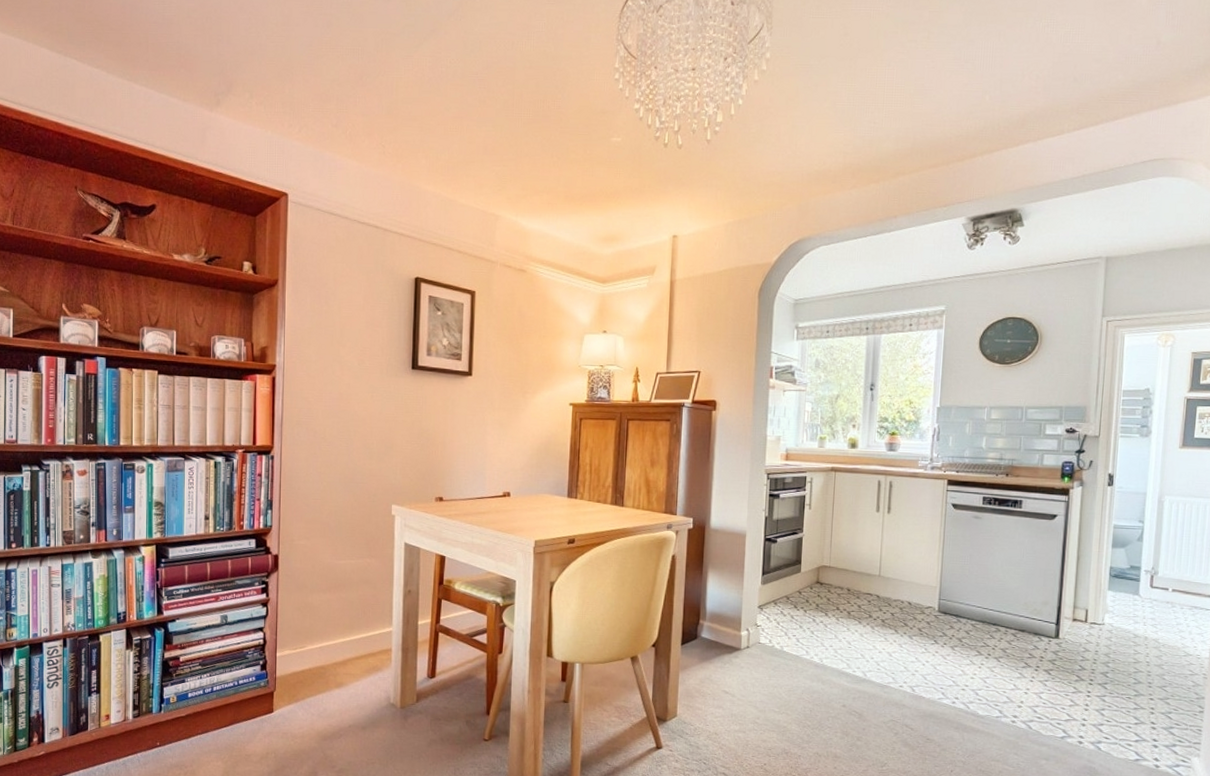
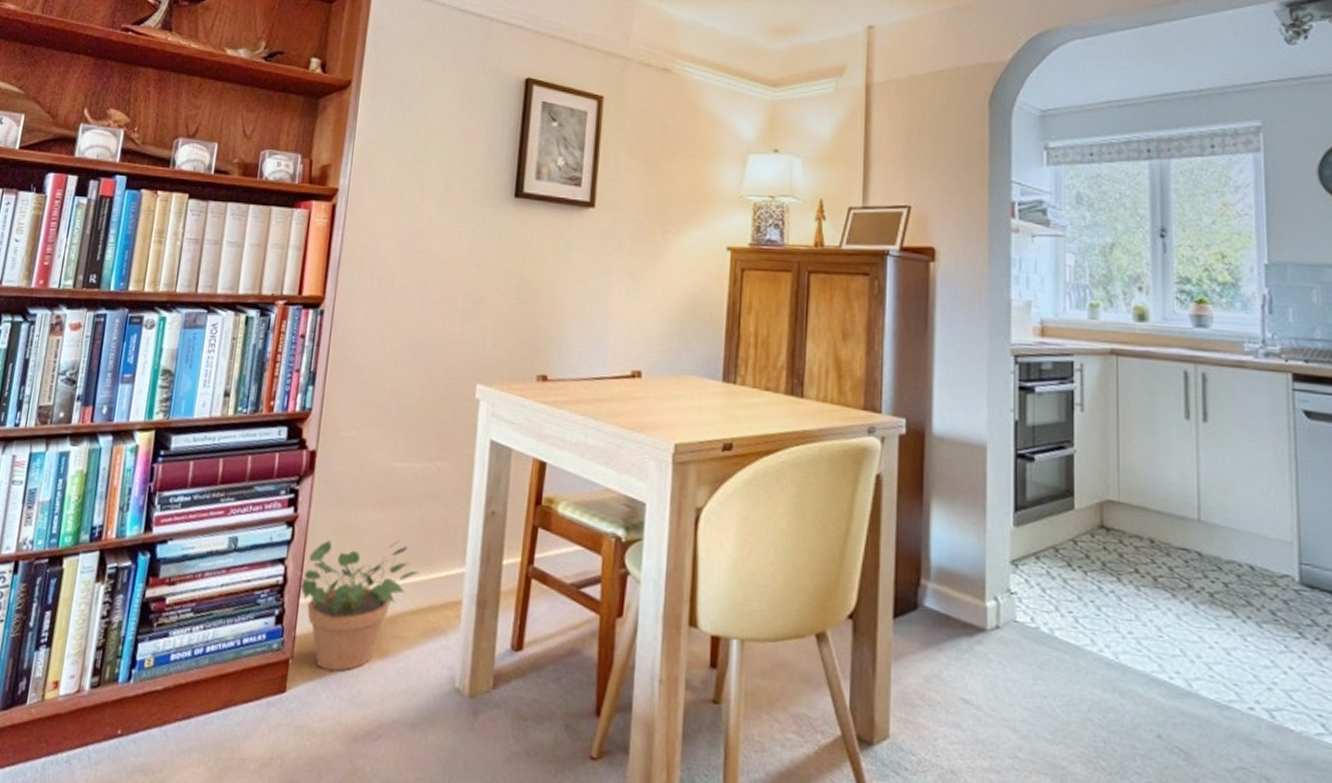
potted plant: none [275,612,361,698] -> present [298,540,420,672]

